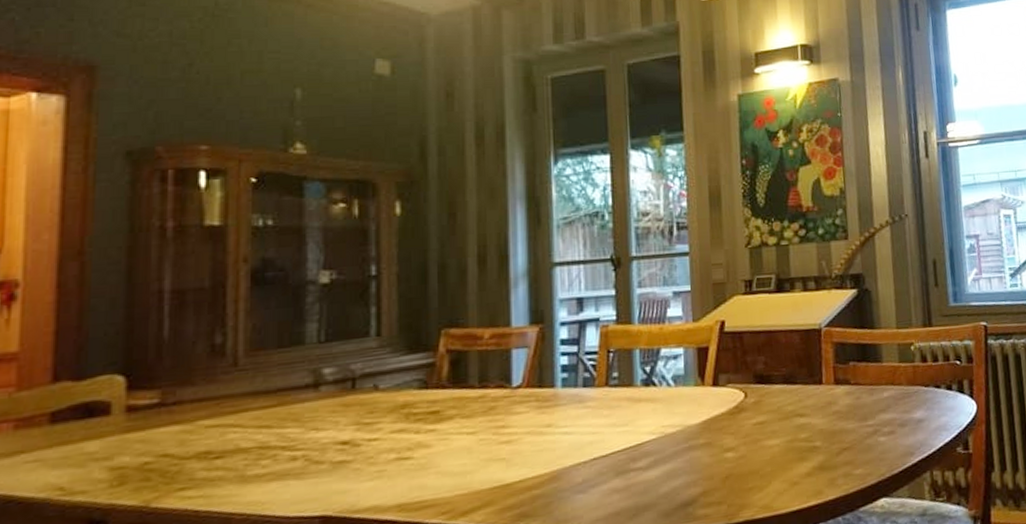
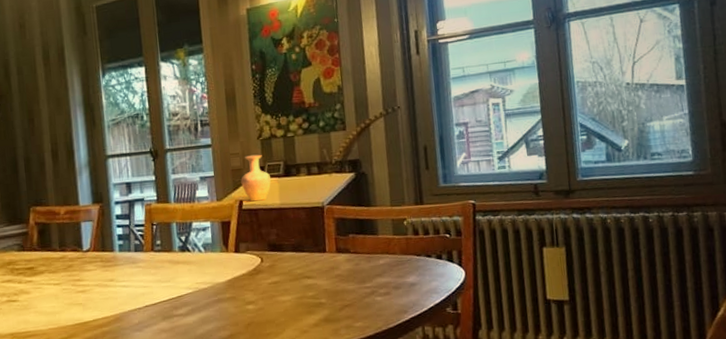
vase: none [723,265,761,323] -> present [241,154,272,202]

